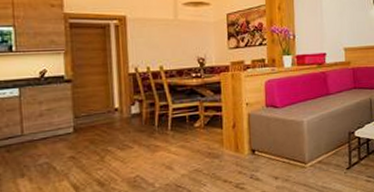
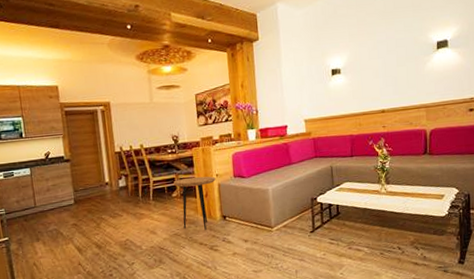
side table: none [197,104,245,166] -> present [174,176,216,231]

